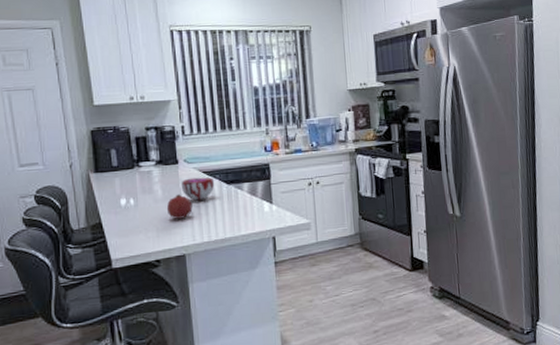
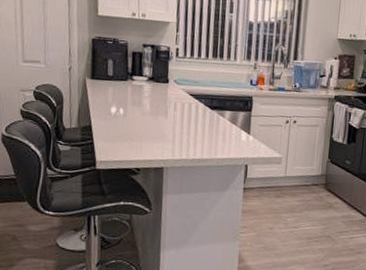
fruit: present [166,194,193,219] -> none [152,111,177,134]
decorative bowl: present [181,177,215,201] -> none [168,98,200,120]

